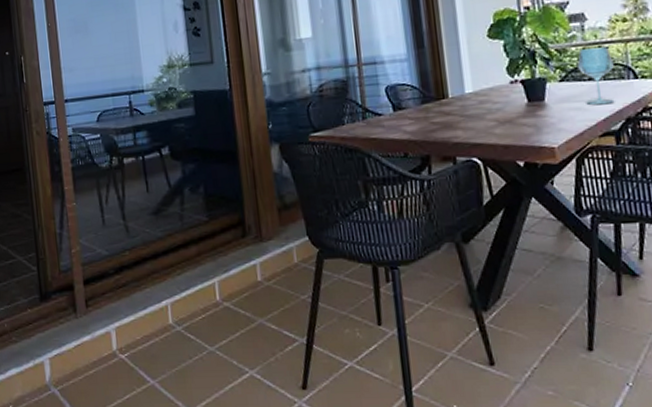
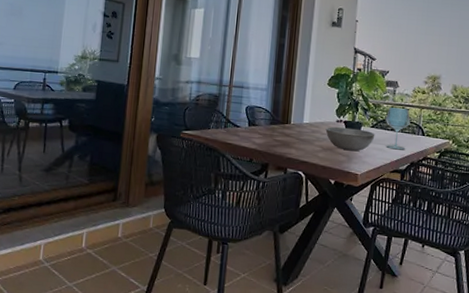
bowl: none [497,86,568,119] -> present [325,126,375,152]

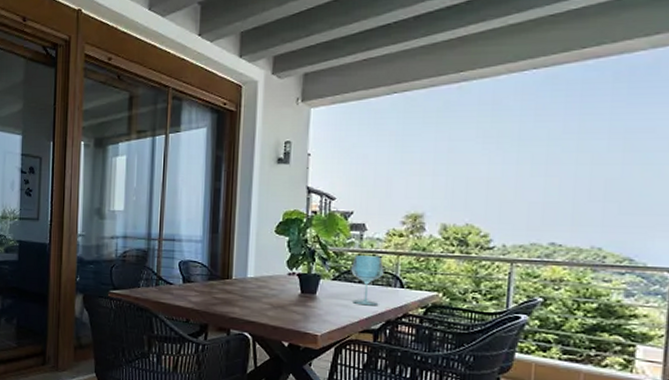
bowl: present [325,126,375,152] -> none [275,280,338,309]

